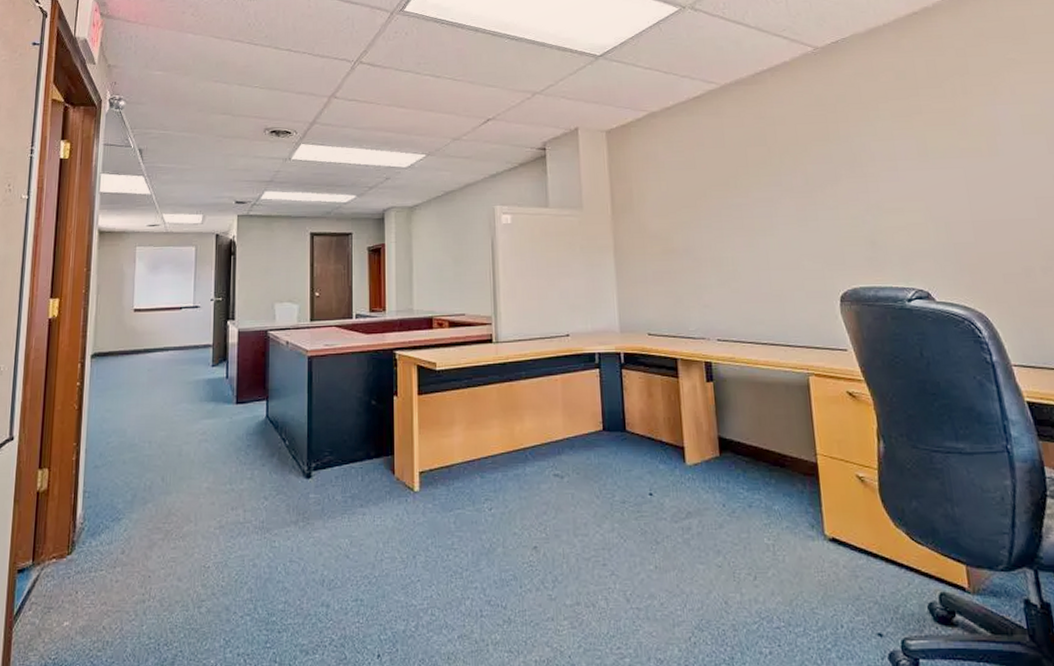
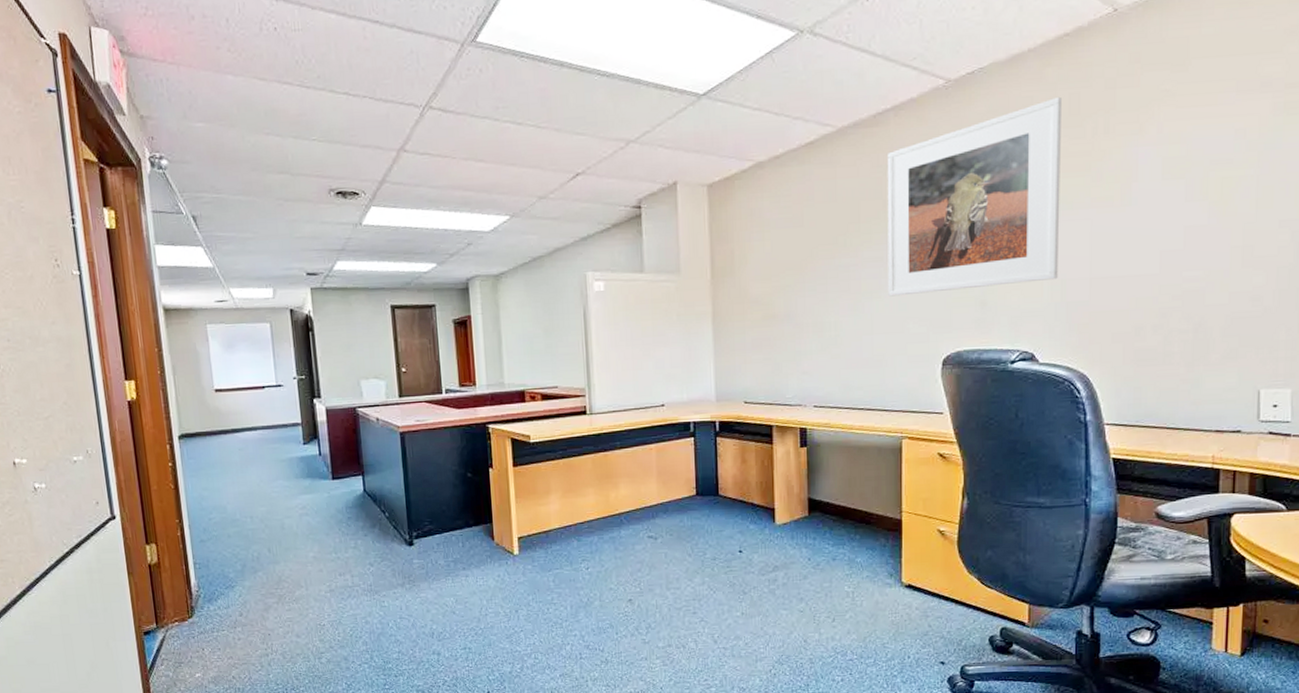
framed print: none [767,62,941,235] -> present [887,96,1063,297]

